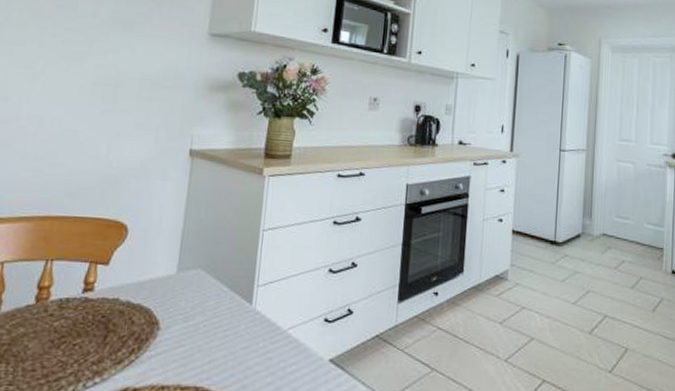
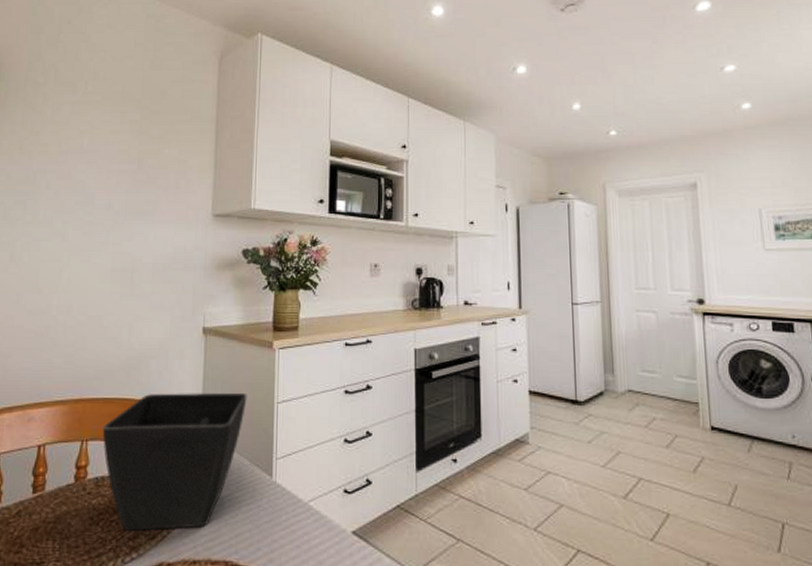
flower pot: none [70,215,232,355] -> present [102,392,247,531]

